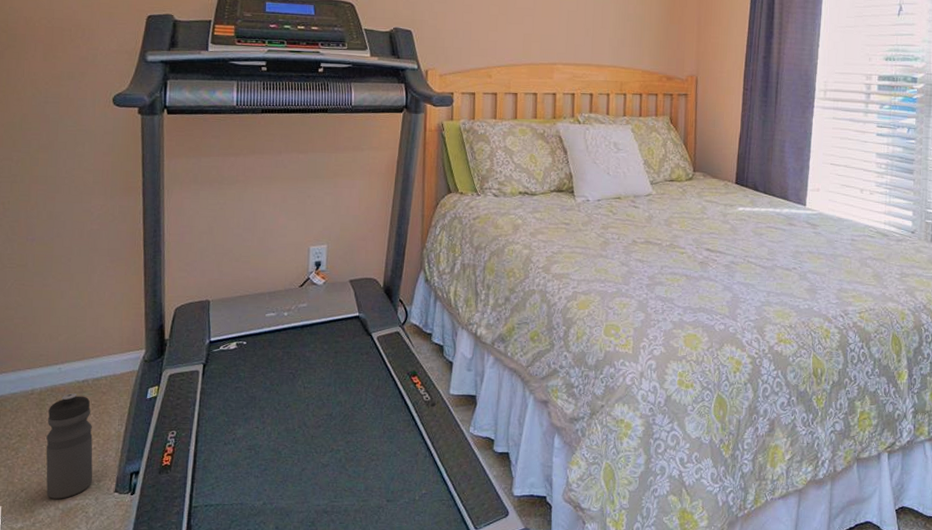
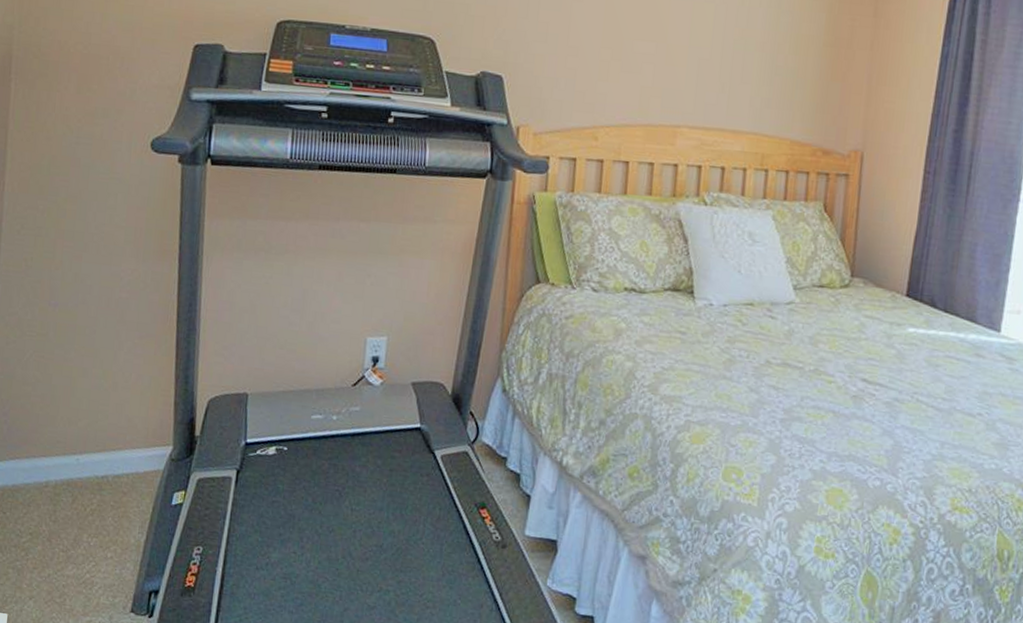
water bottle: present [46,393,93,499] -> none [56,490,110,614]

